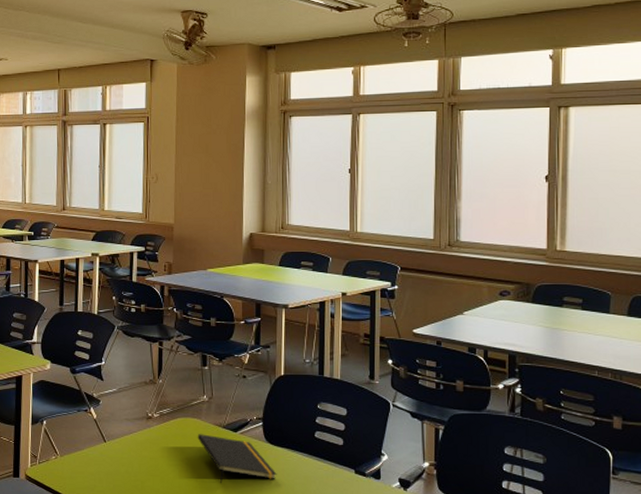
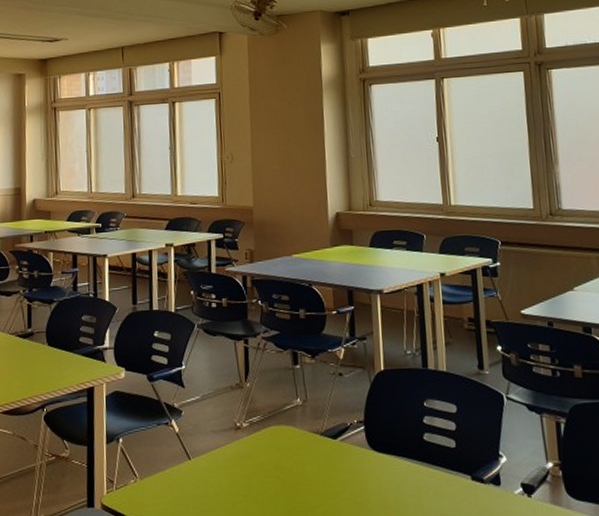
notepad: present [197,434,277,484] -> none [292,443,385,502]

